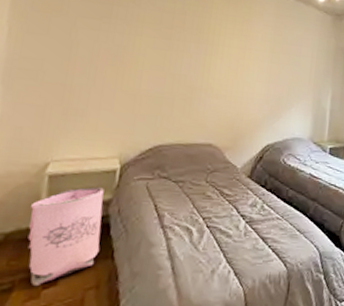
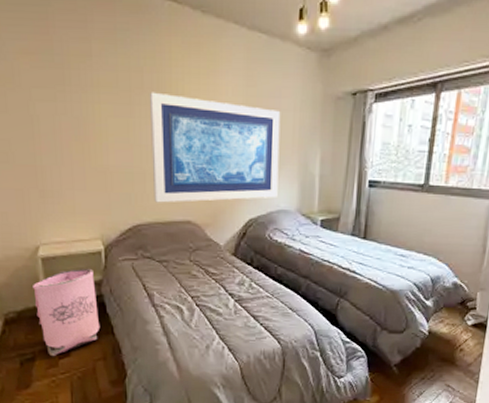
wall art: none [179,31,301,127] -> present [149,92,281,203]

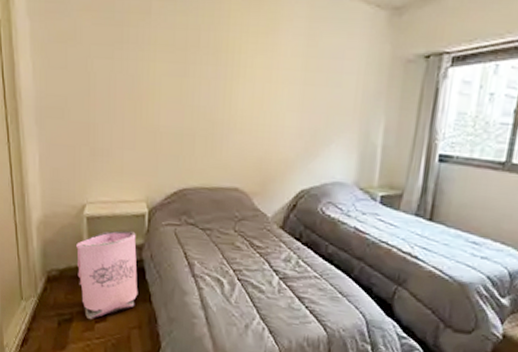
wall art: present [149,92,281,203] -> none [202,50,343,169]

